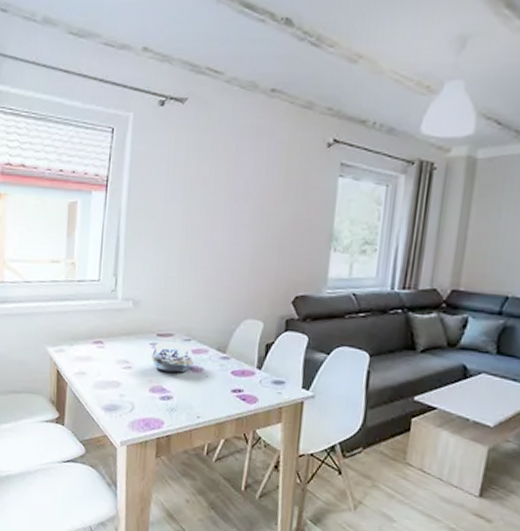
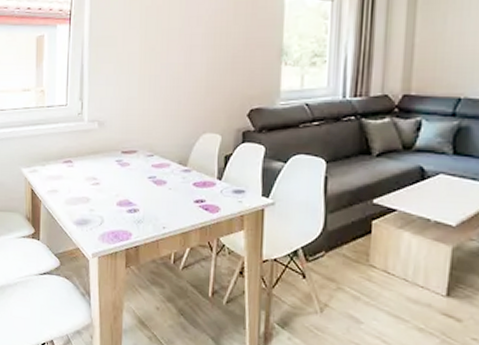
decorative bowl: present [151,342,194,373] -> none [117,158,157,187]

